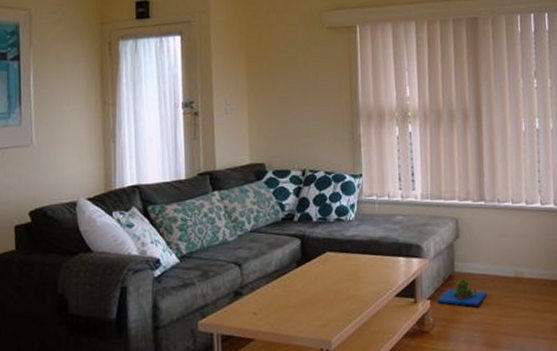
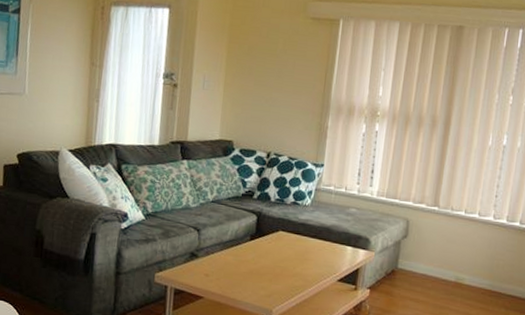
toy house: present [437,278,488,307] -> none [377,275,426,302]

